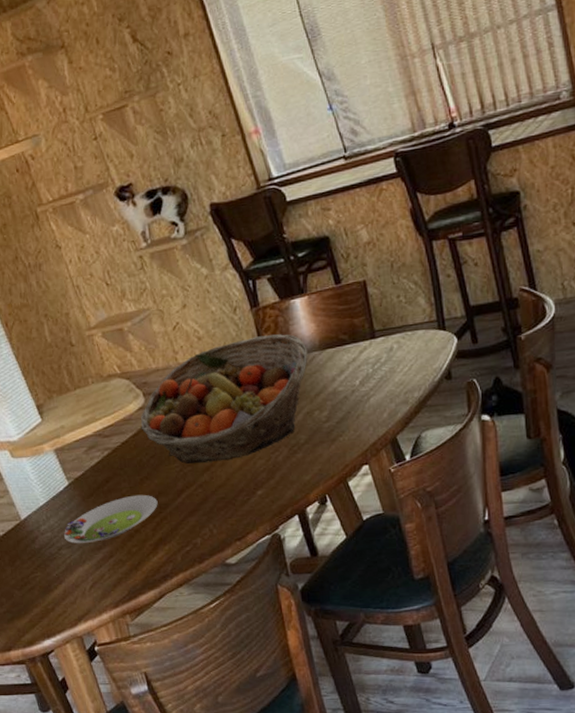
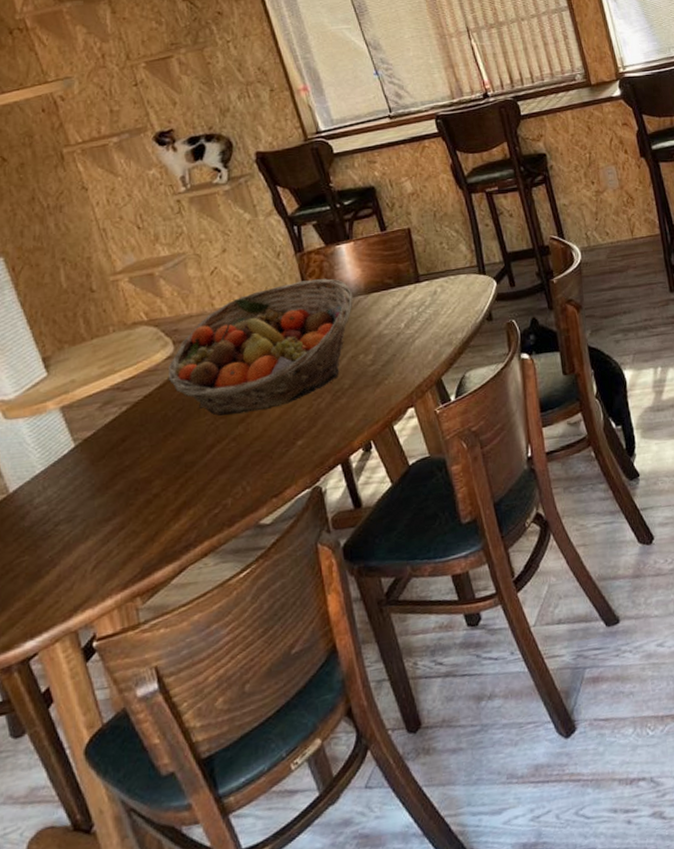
salad plate: present [63,494,158,544] -> none [63,453,183,517]

